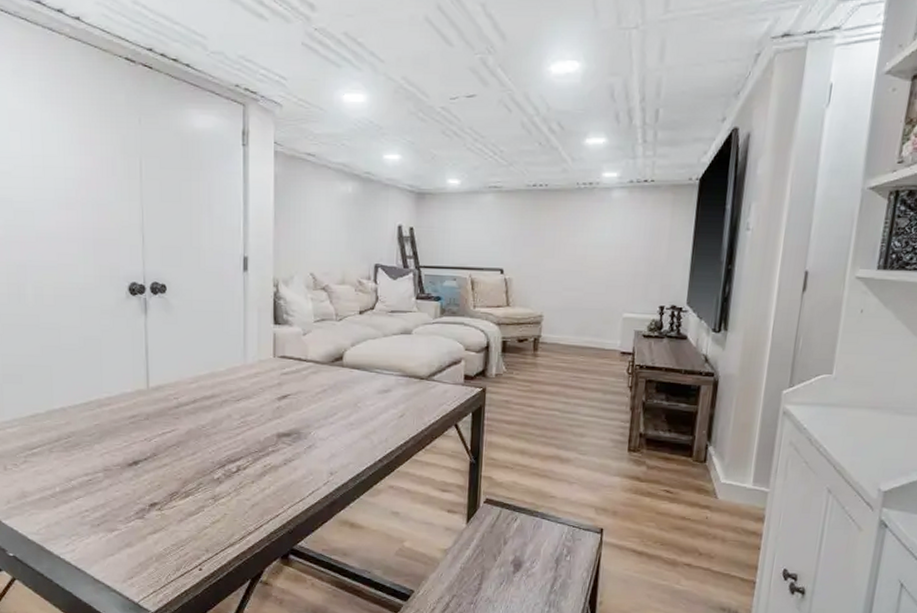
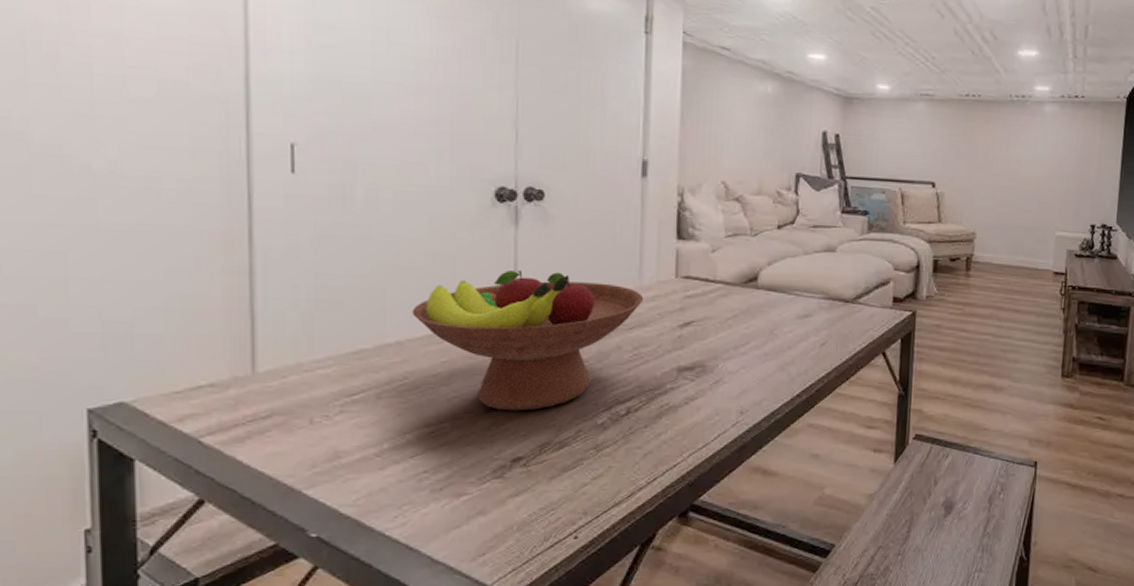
fruit bowl: none [71,350,248,466] -> present [412,269,644,411]

